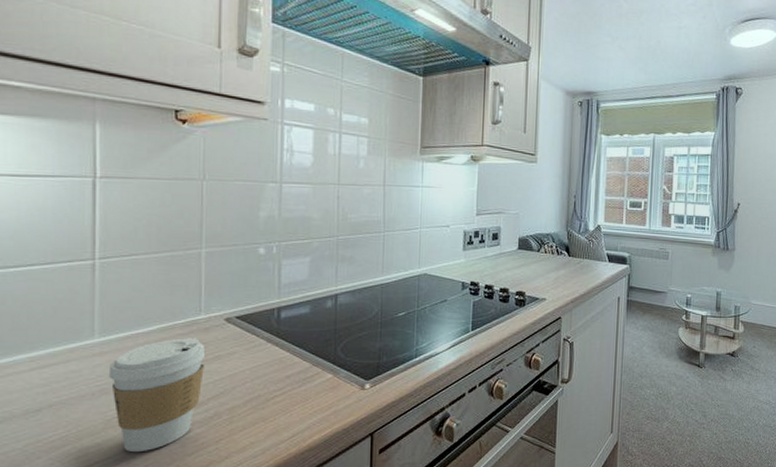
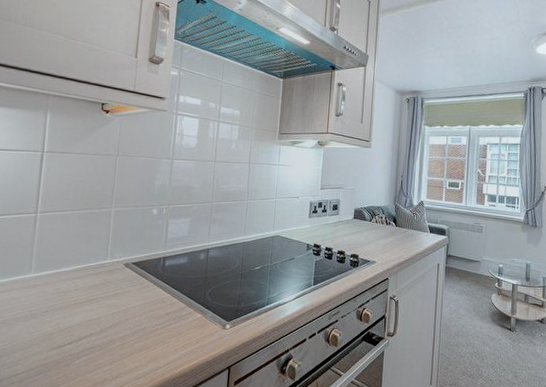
coffee cup: present [108,338,206,453] -> none [38,277,108,367]

